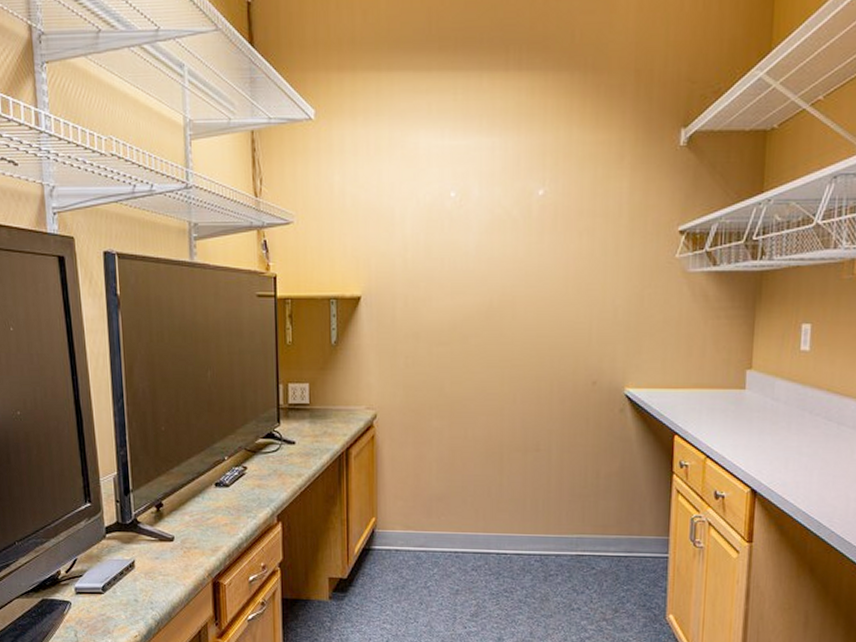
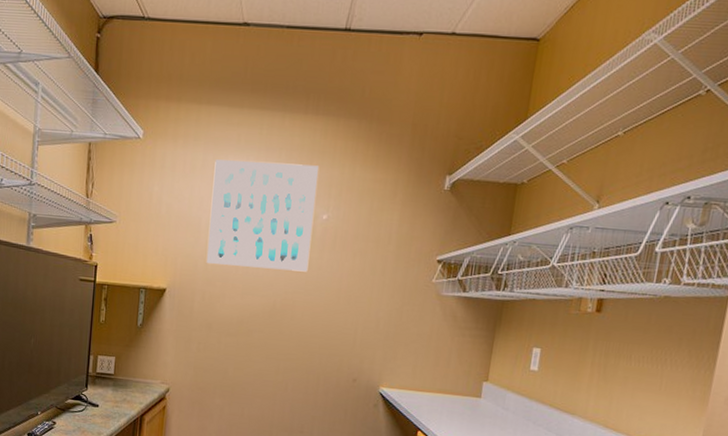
wall art: none [404,132,529,262] -> present [206,159,319,272]

